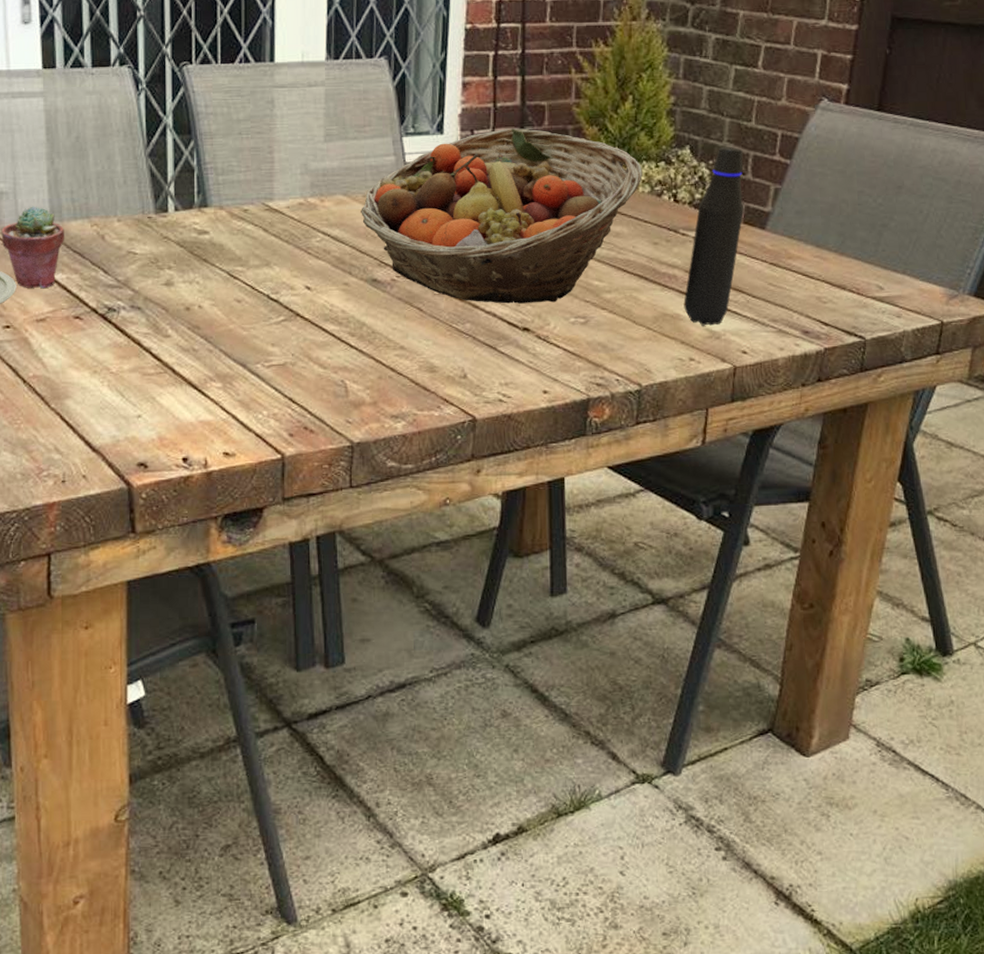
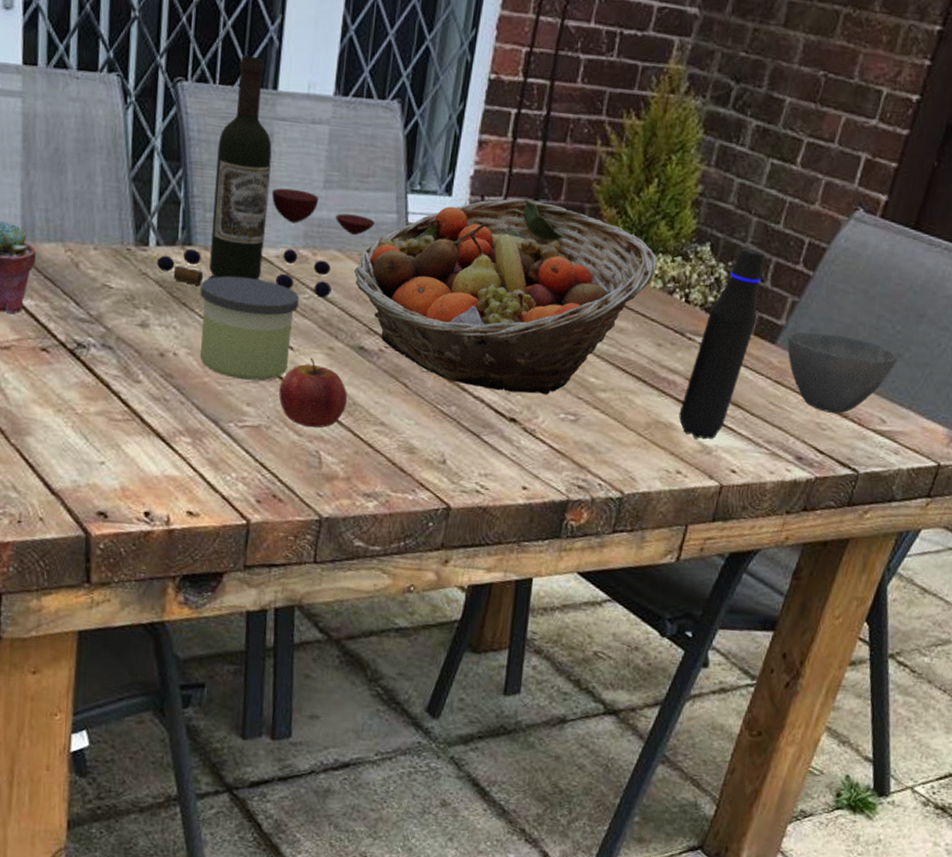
wine bottle: none [176,36,375,242] -> present [156,55,375,298]
candle: none [219,229,312,322] -> present [200,276,299,381]
apple: none [301,294,367,360] -> present [279,357,348,428]
bowl: none [776,214,884,287] -> present [787,331,898,414]

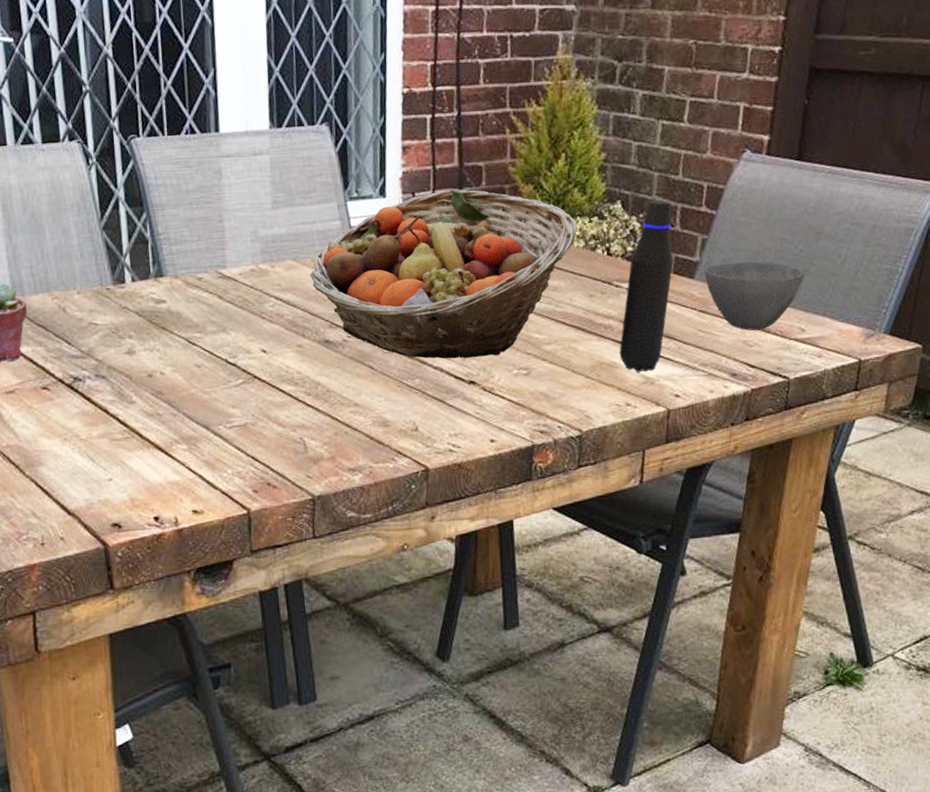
wine bottle: present [156,55,375,298] -> none [134,107,322,311]
candle: present [200,276,299,381] -> none [176,296,265,386]
apple: present [279,357,348,428] -> none [259,356,322,418]

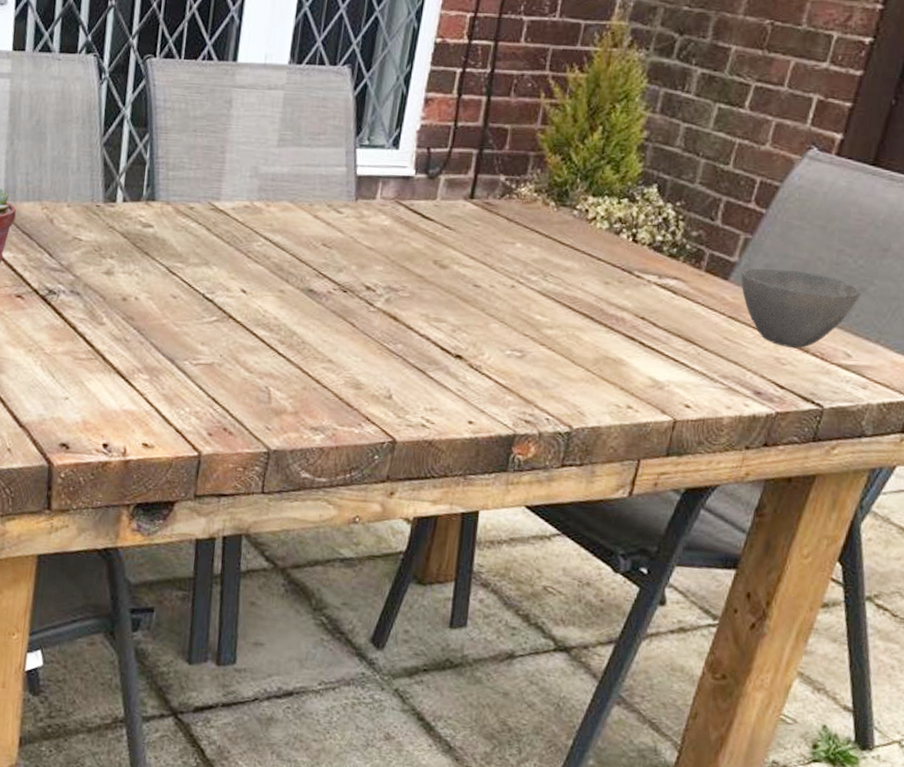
fruit basket: present [310,189,577,359] -> none [305,149,603,333]
water bottle: present [619,200,673,373] -> none [628,189,715,375]

